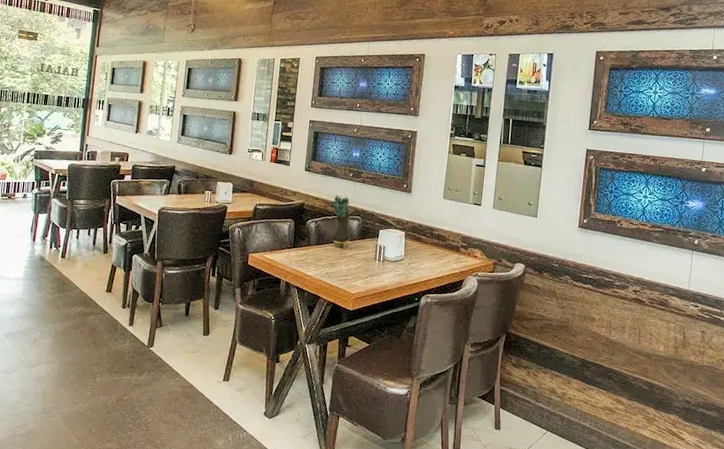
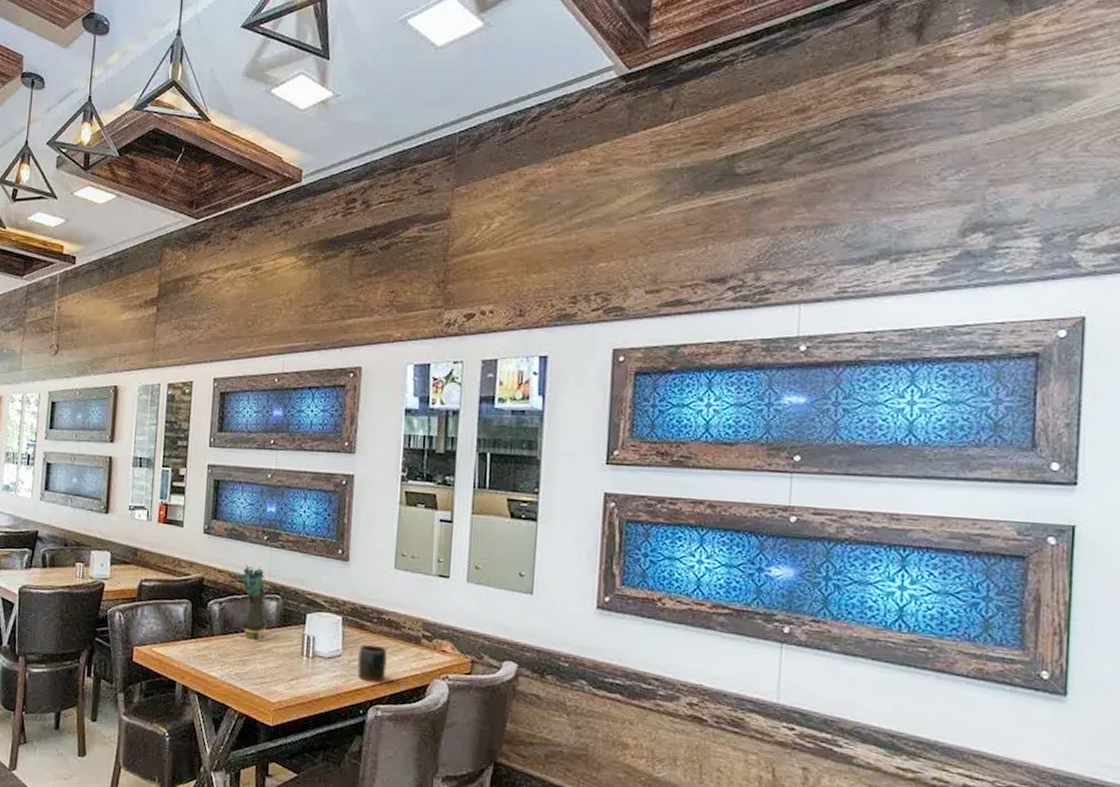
mug: none [414,251,436,278] -> present [356,644,388,682]

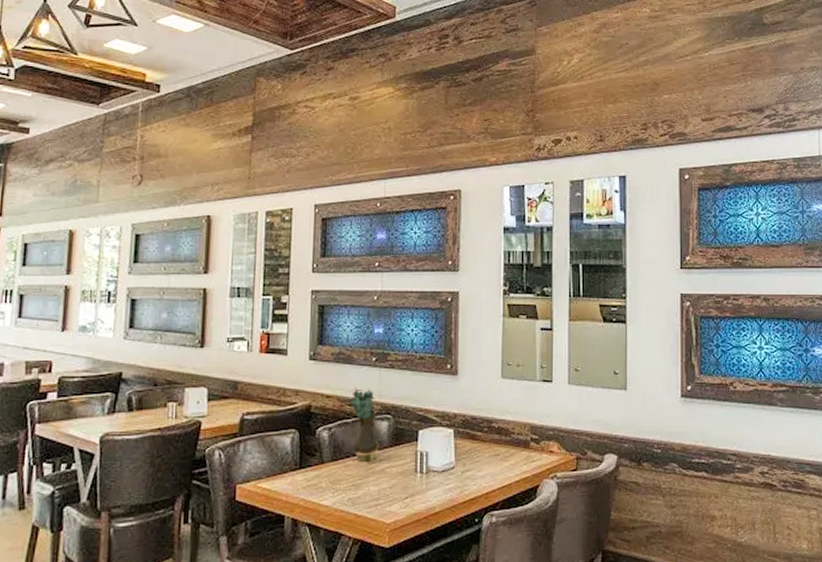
mug: present [356,644,388,682] -> none [470,453,500,488]

